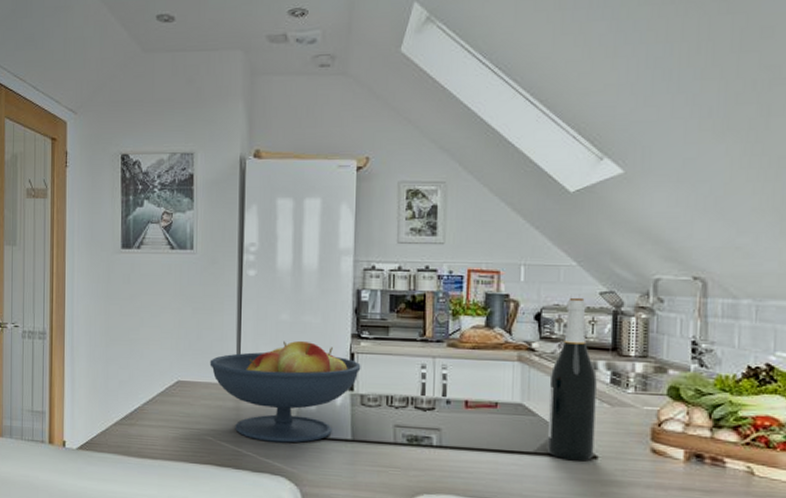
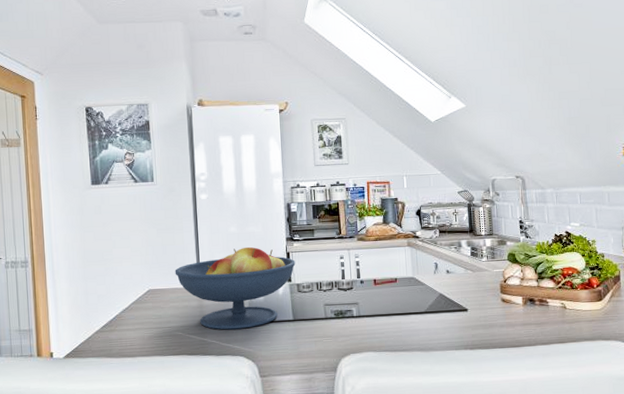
wine bottle: present [547,297,597,462] -> none [430,196,465,315]

